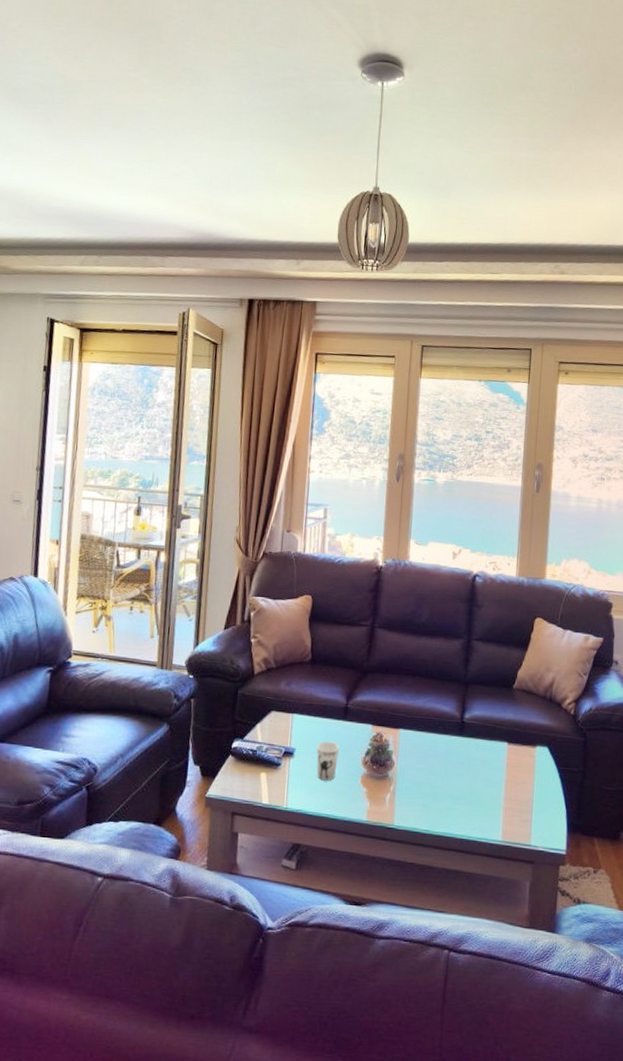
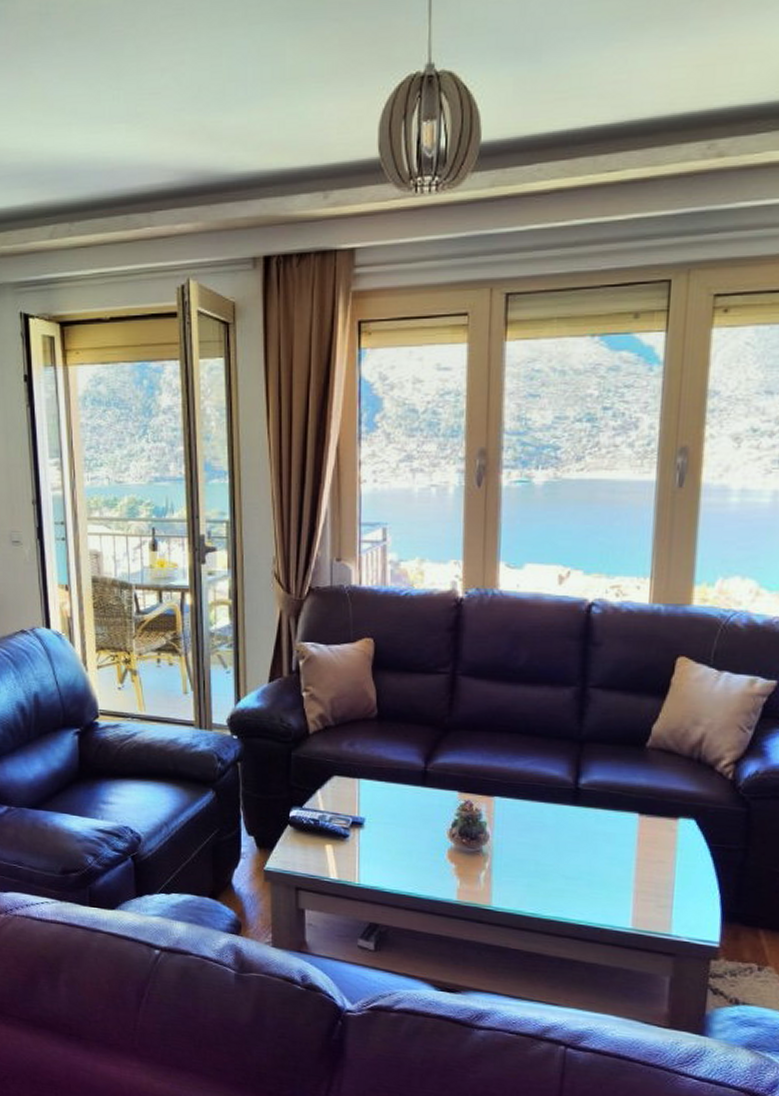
cup: present [316,741,339,781] -> none [391,810,418,855]

